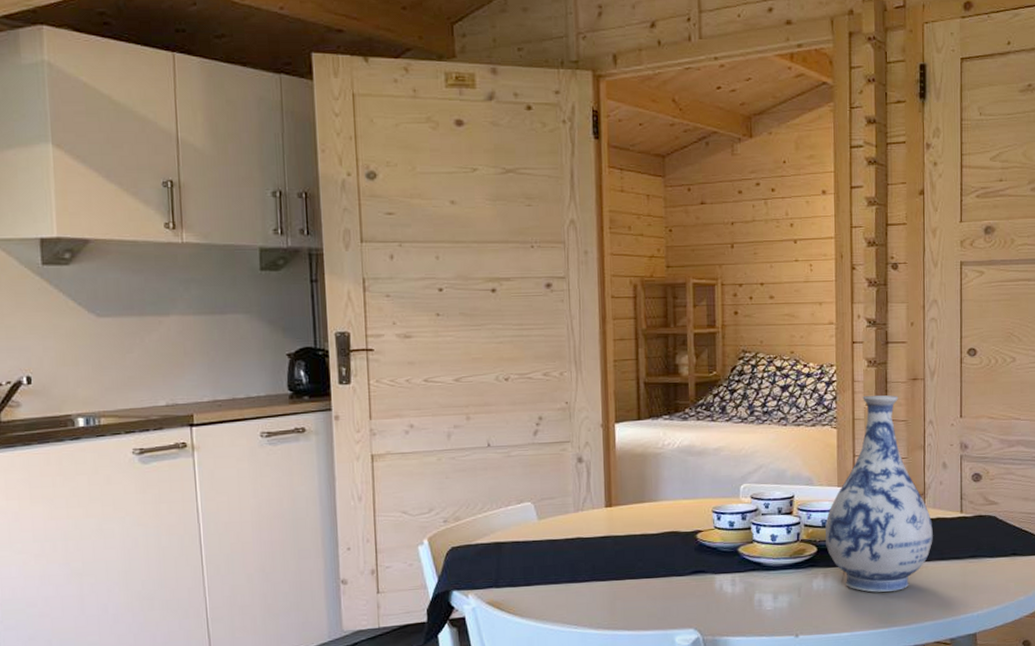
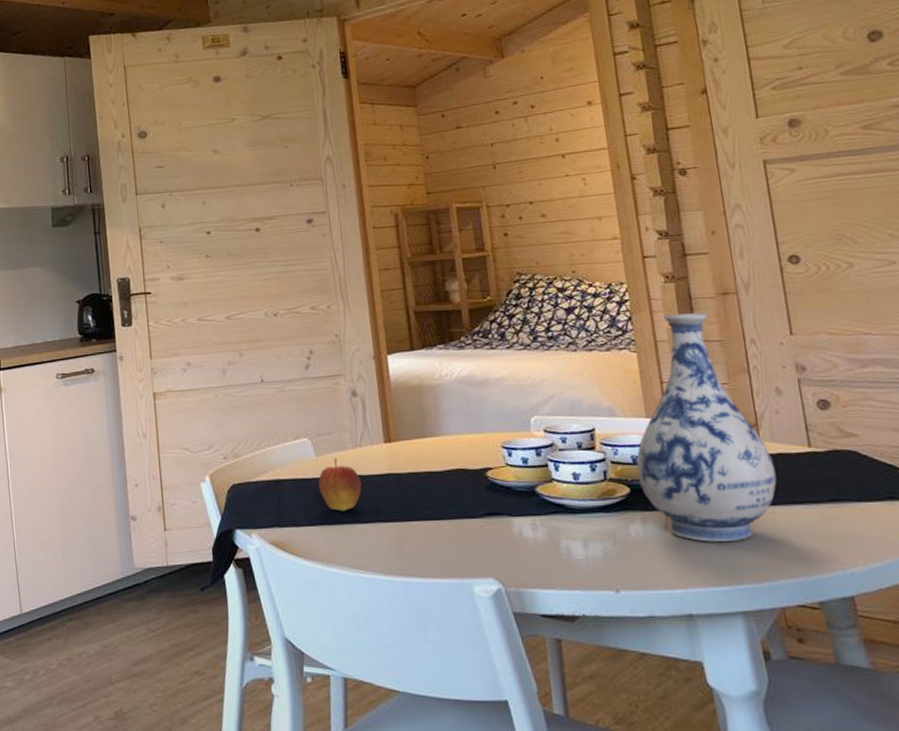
fruit: none [539,522,580,572] -> present [318,458,362,511]

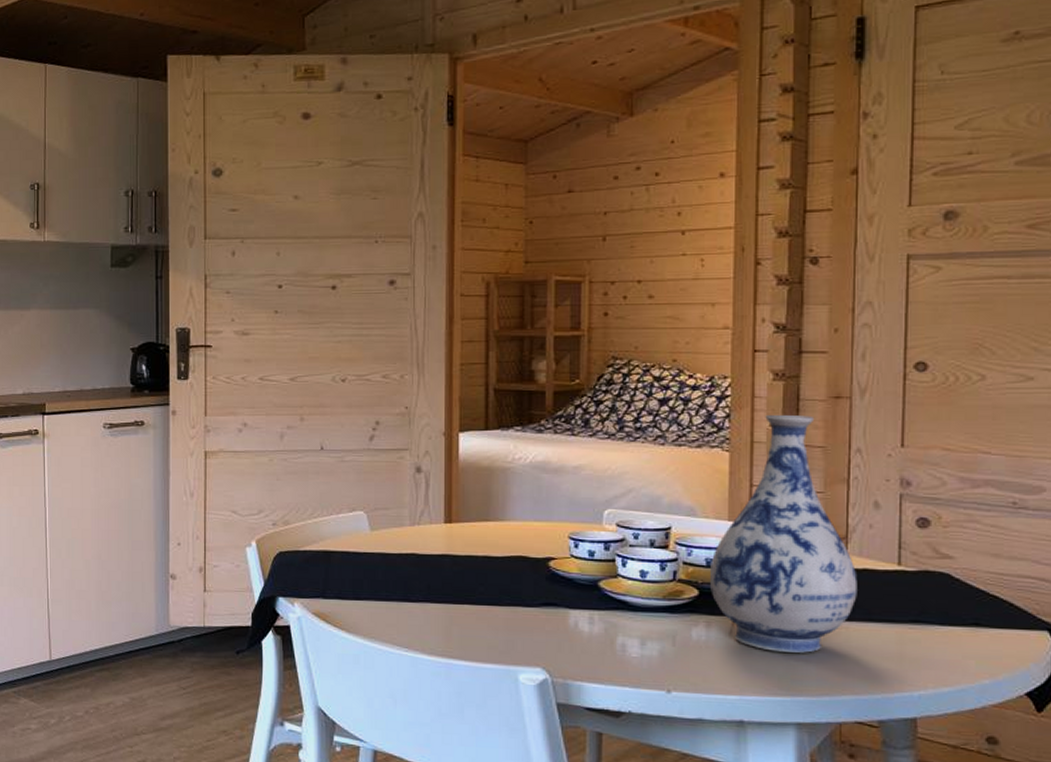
fruit: present [318,458,362,511] -> none [370,534,415,588]

